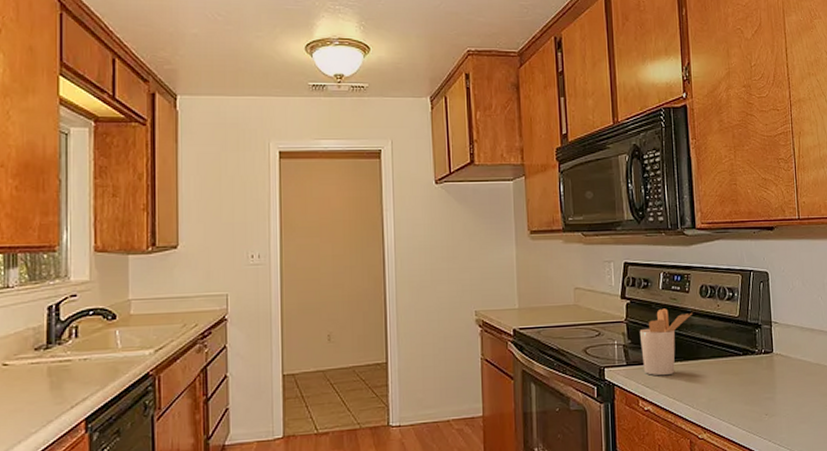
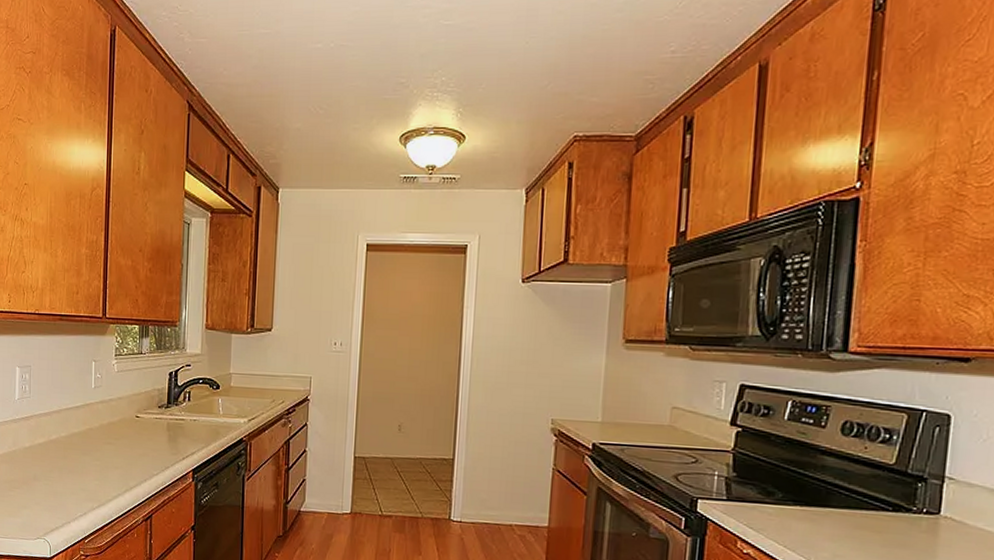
utensil holder: present [639,308,692,376] -> none [748,442,826,520]

